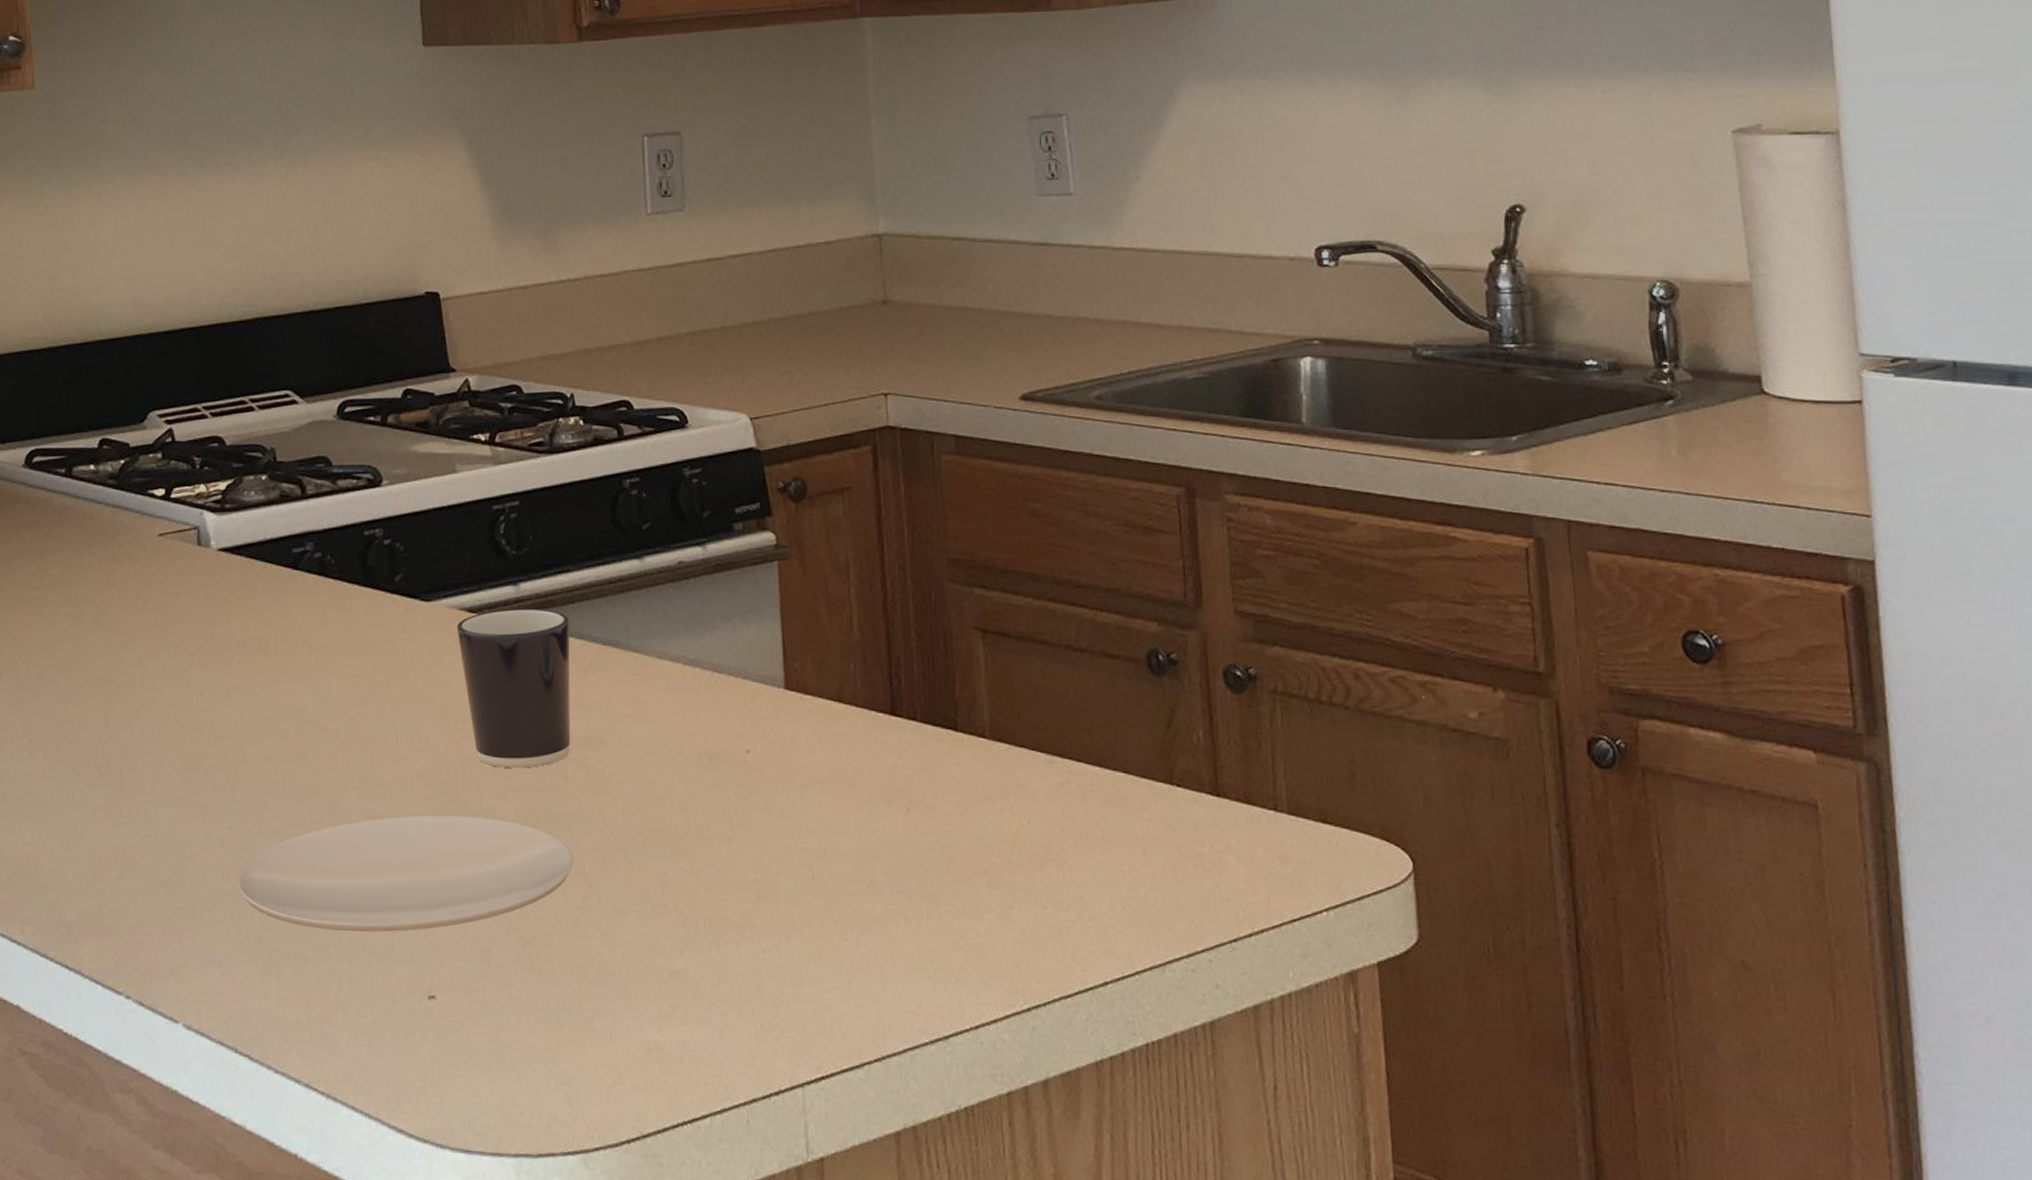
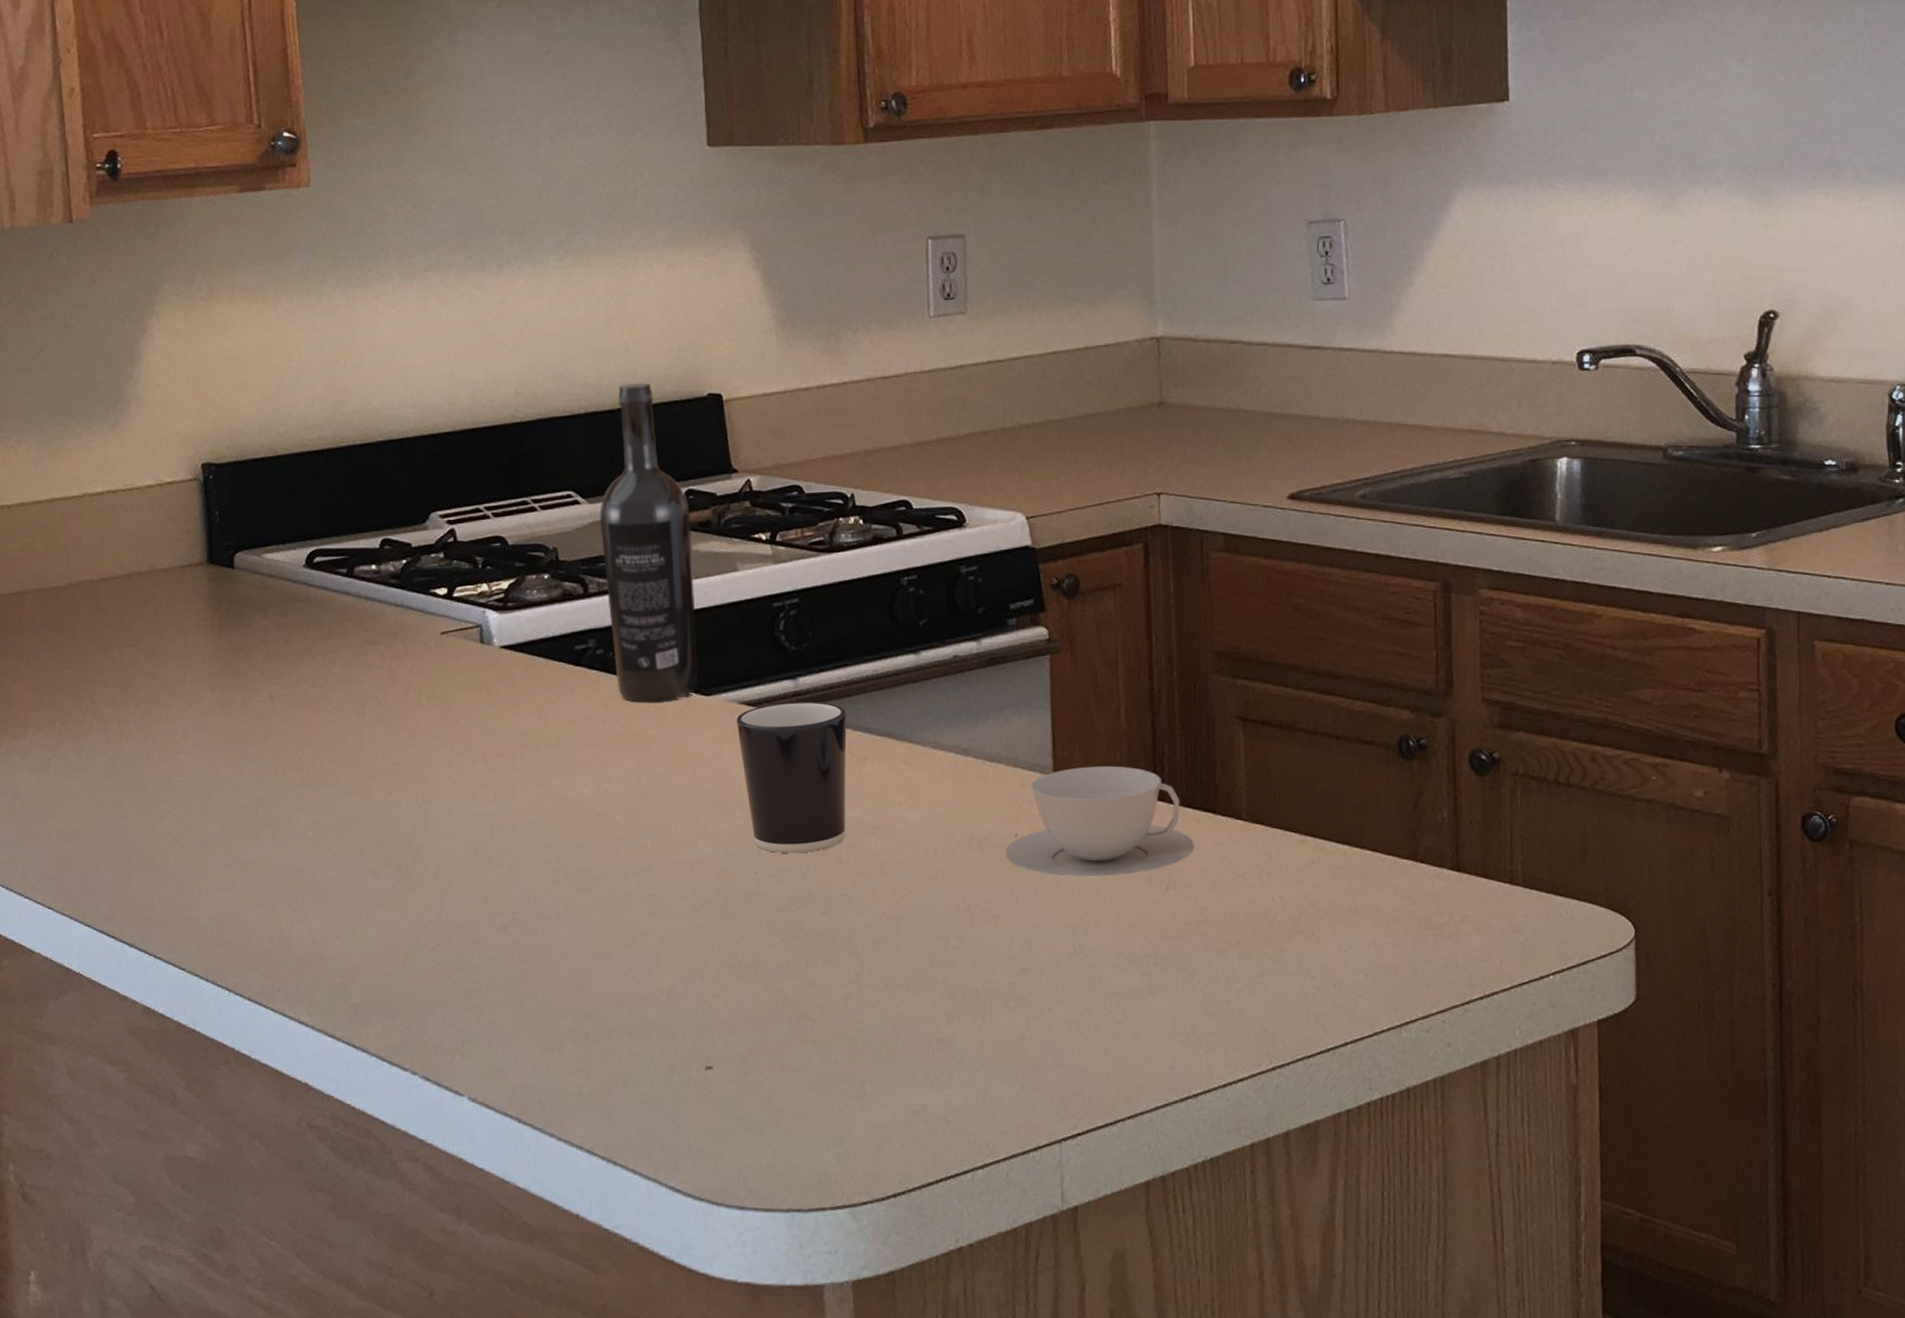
plate: present [237,815,574,933] -> none [520,898,847,1009]
wine bottle: none [317,281,418,608] -> present [600,382,699,702]
teacup: none [737,678,936,798] -> present [1005,765,1195,878]

